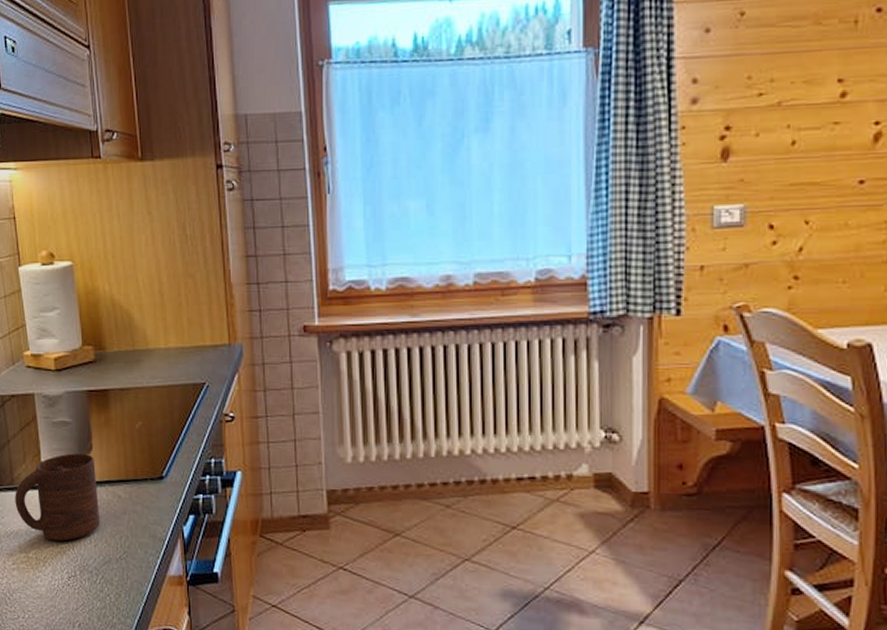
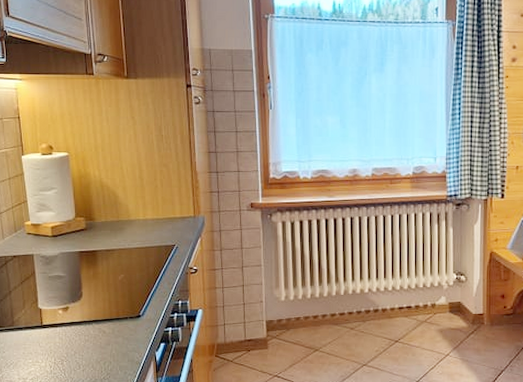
cup: present [15,453,101,541] -> none [15,300,88,368]

